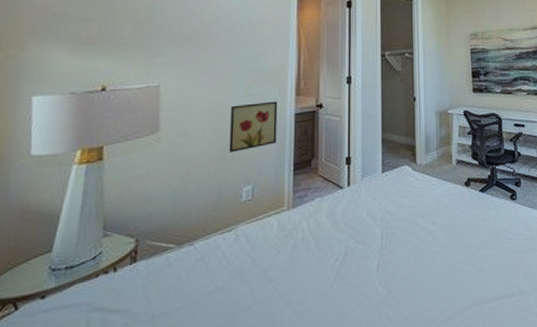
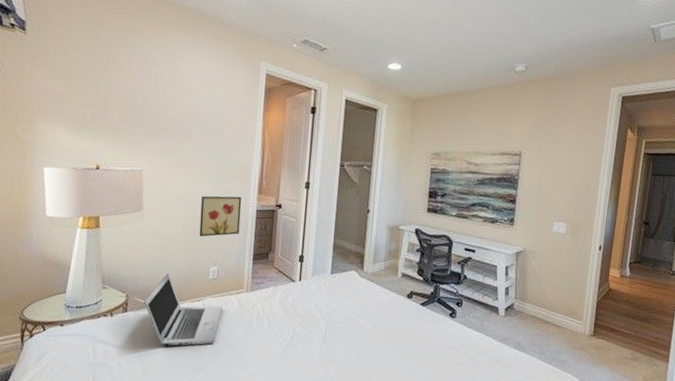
laptop: none [158,203,259,300] -> present [143,273,222,347]

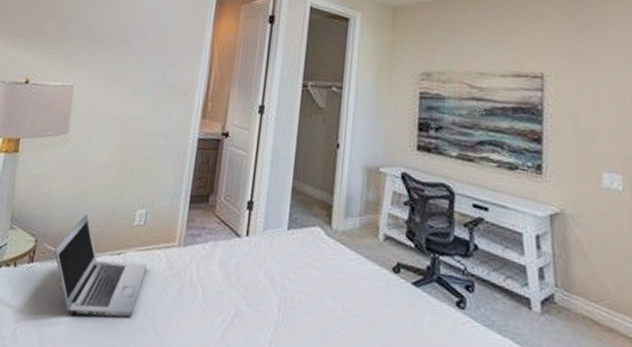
wall art: present [199,195,242,237] -> none [127,118,182,170]

